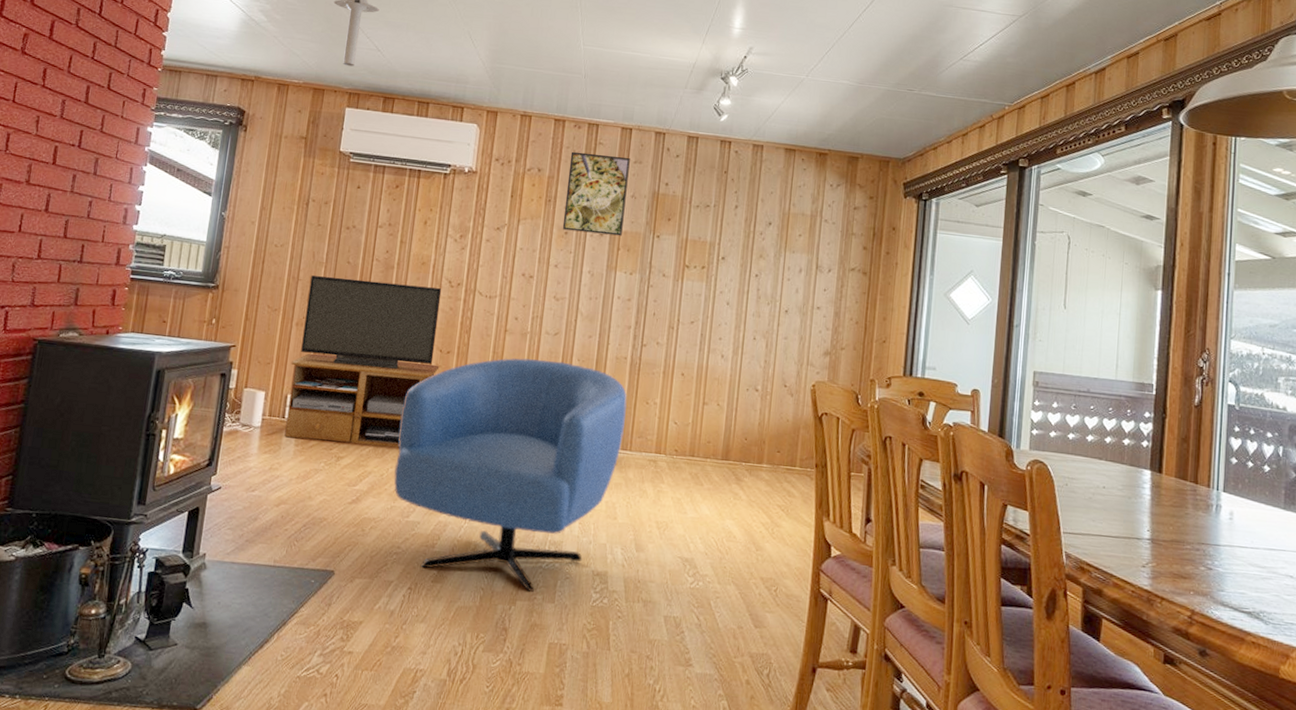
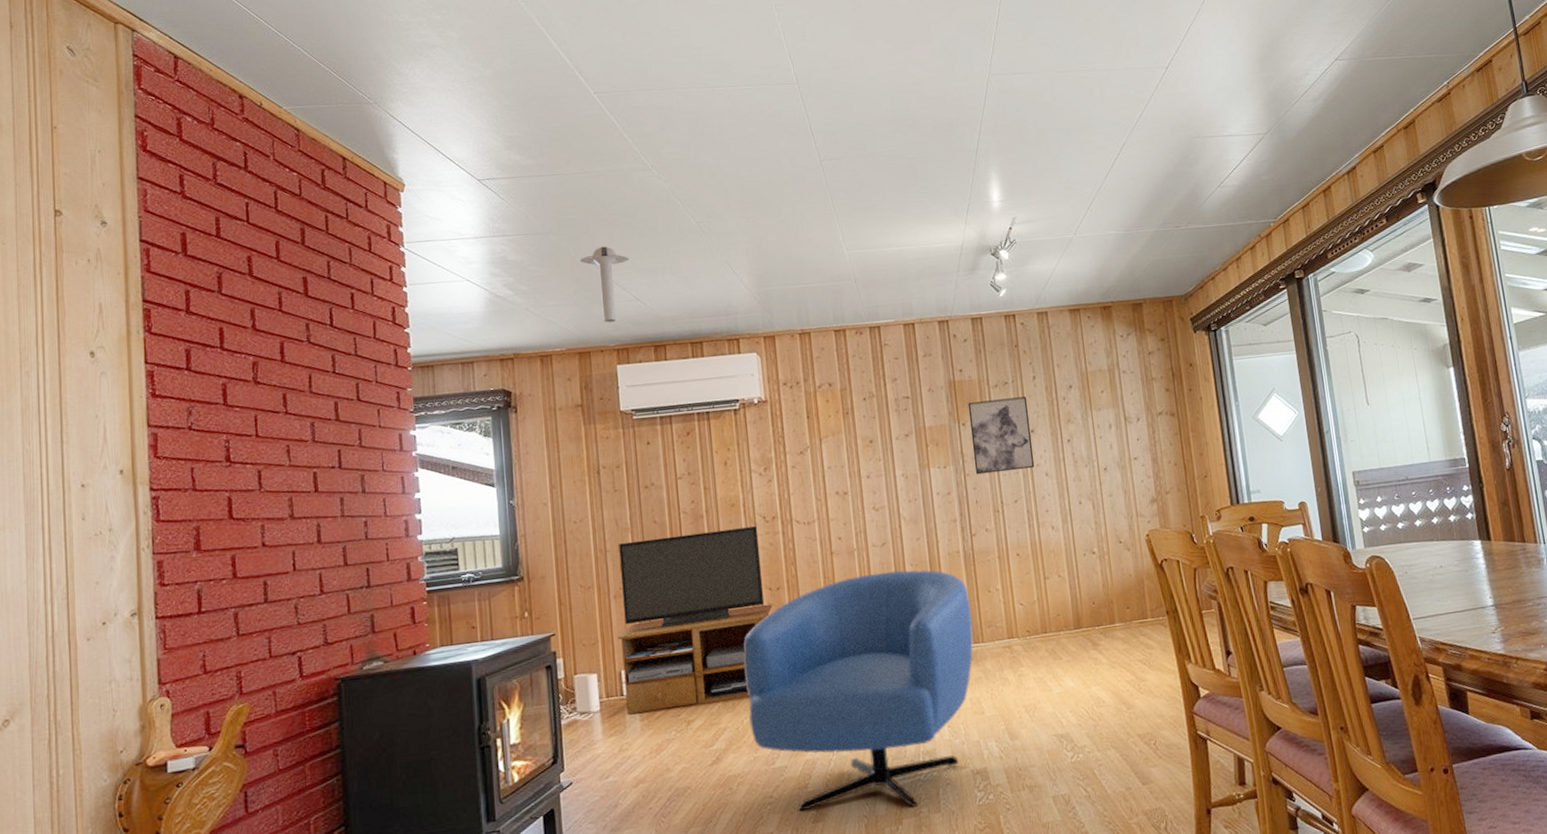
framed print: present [562,151,630,236] -> none [858,352,927,439]
wall art: none [659,217,725,294] -> present [967,396,1035,475]

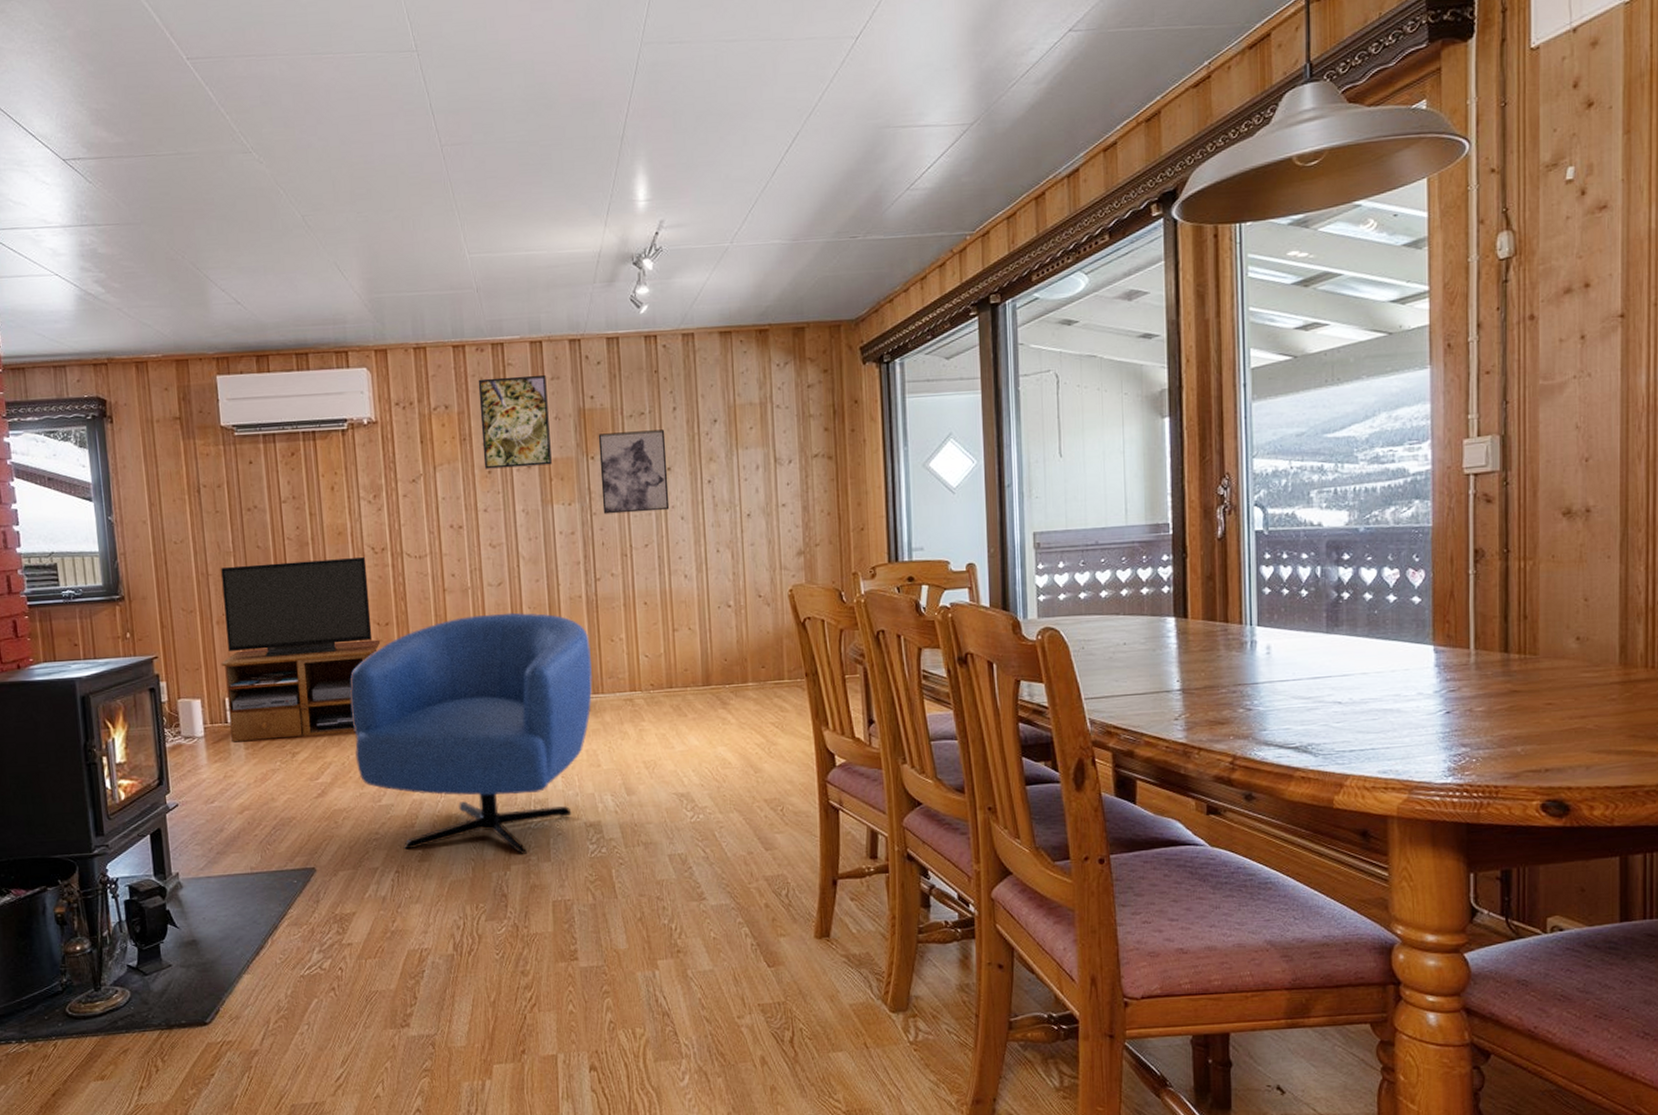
ceiling light: present [580,246,630,323] -> none [175,240,229,328]
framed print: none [858,352,927,439] -> present [478,374,552,469]

